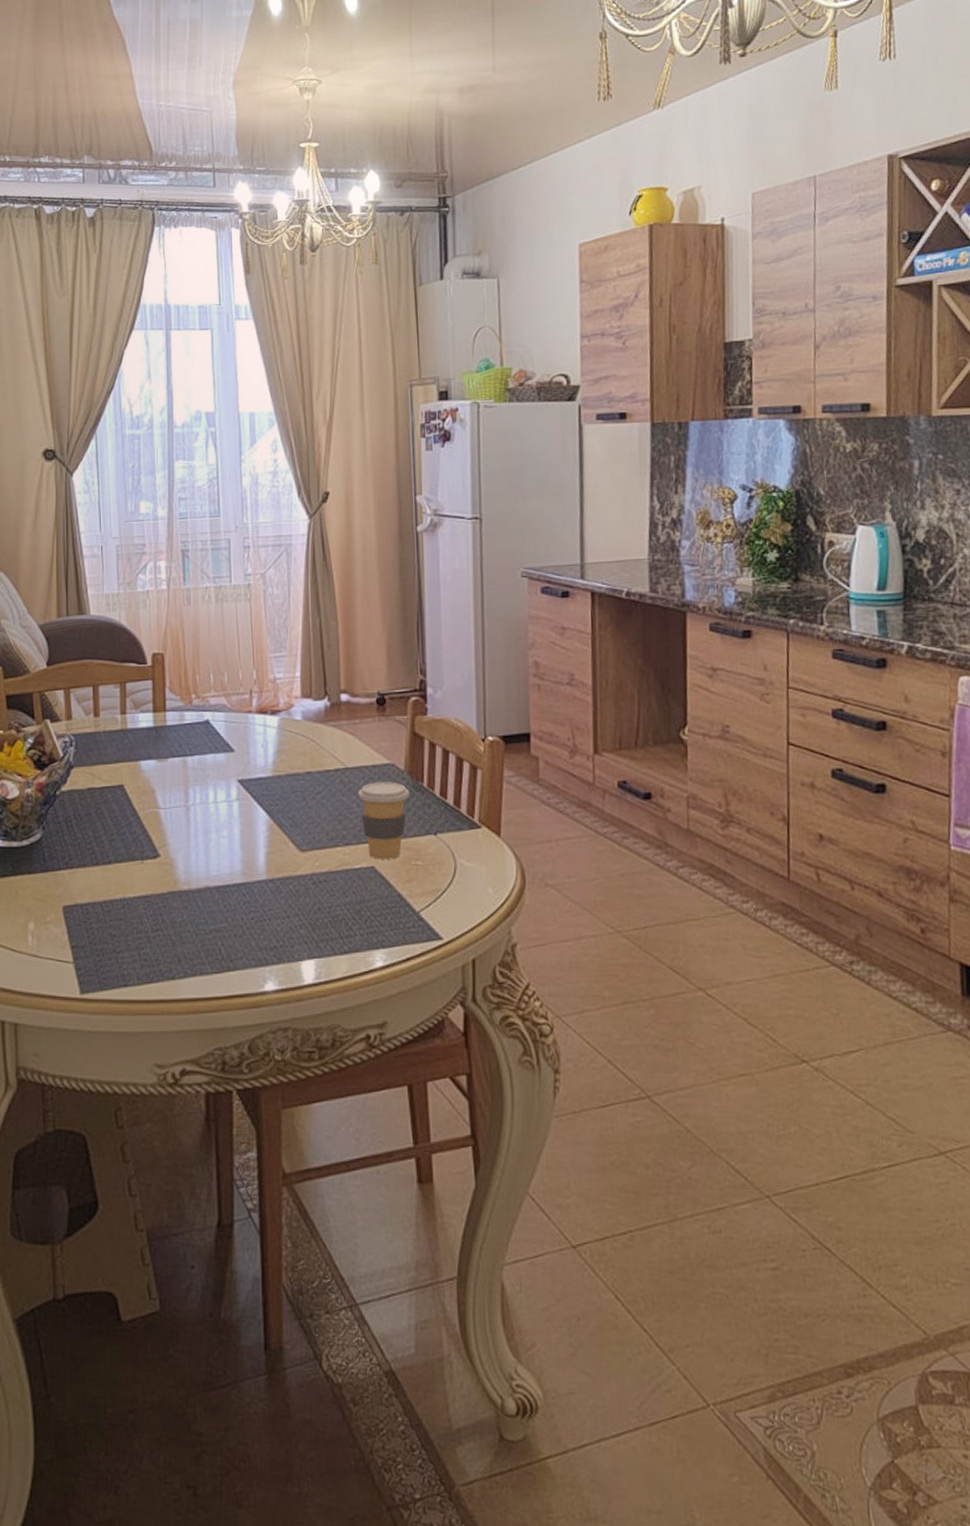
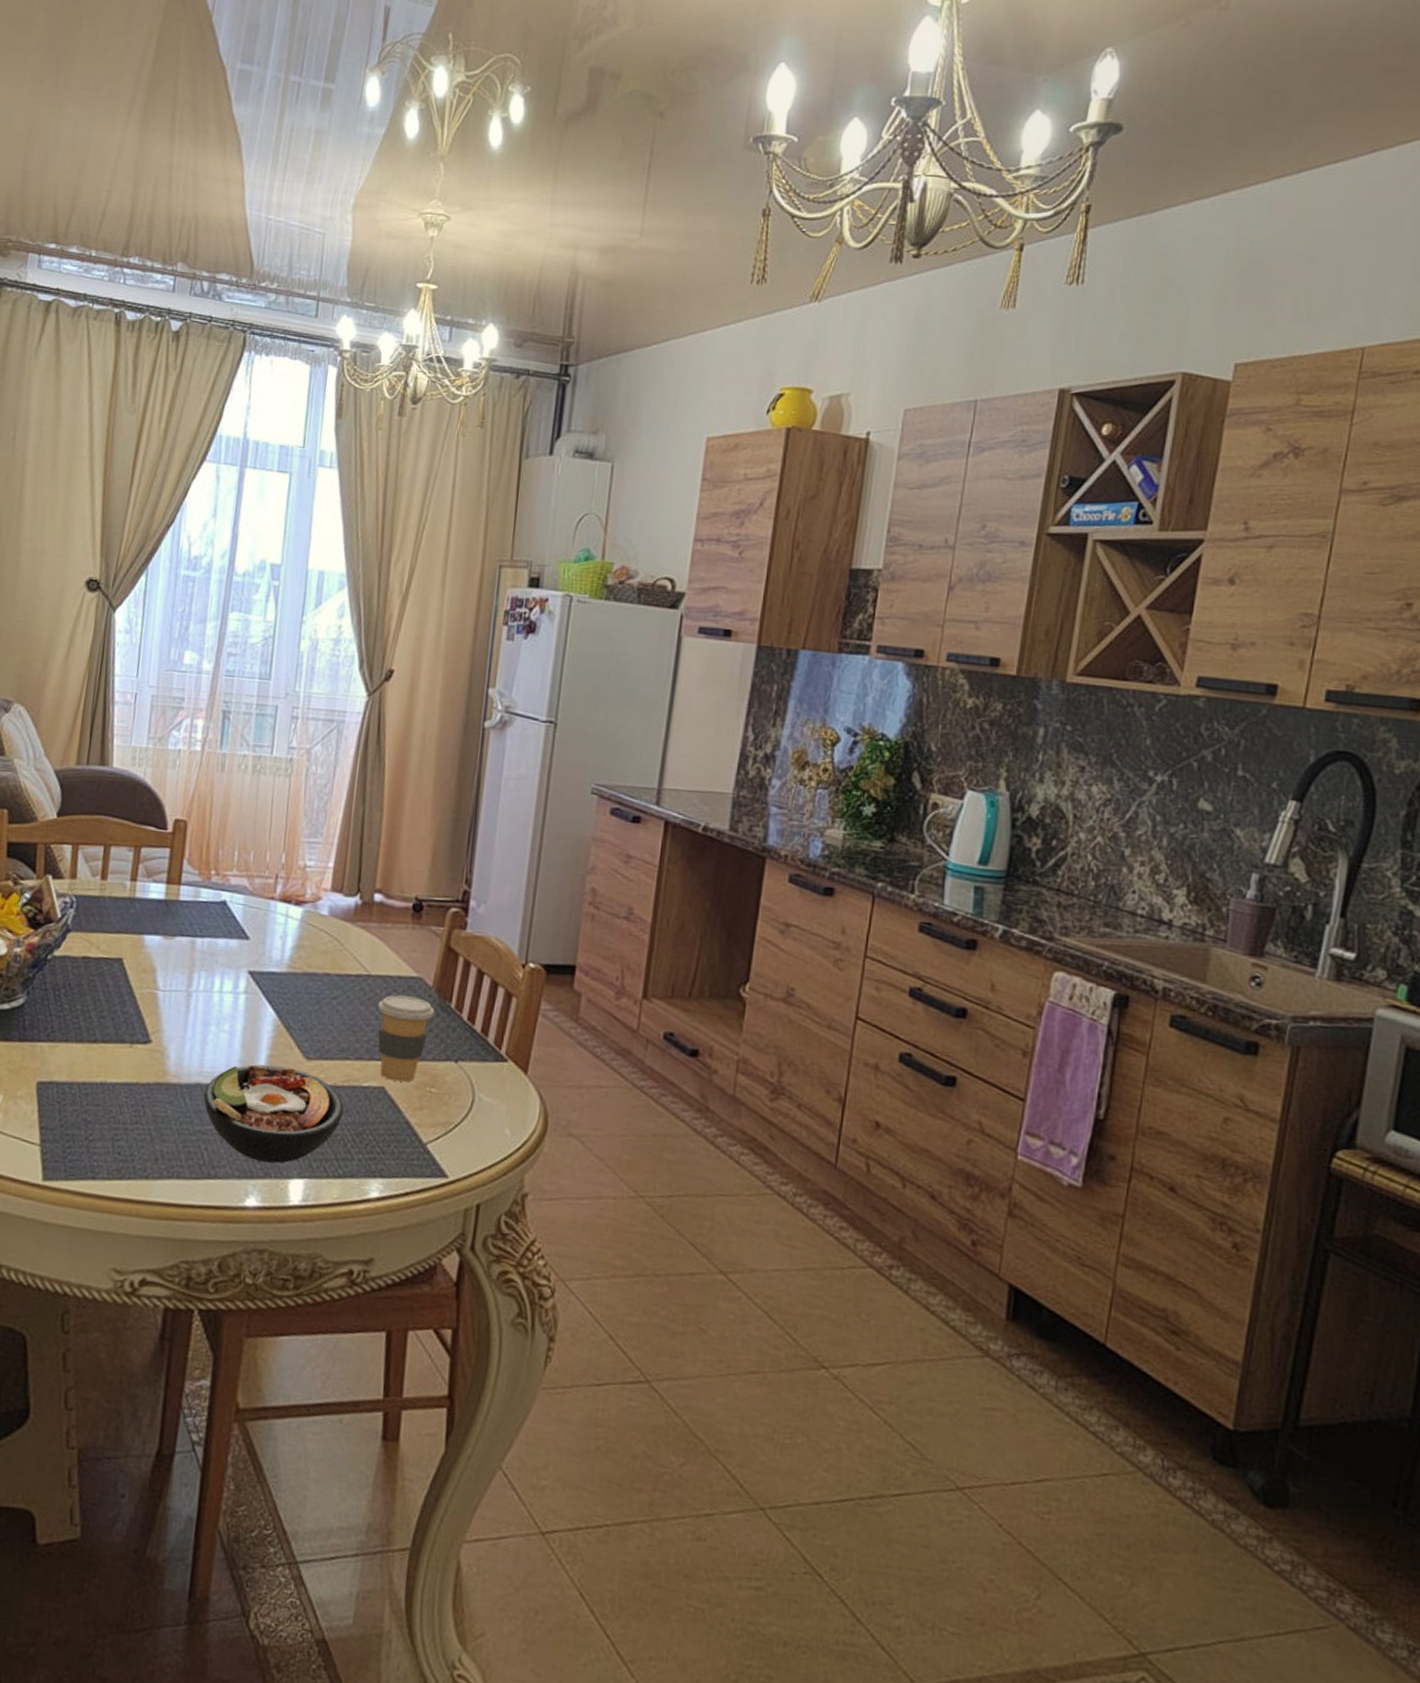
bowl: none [214,861,342,949] -> present [203,1064,344,1164]

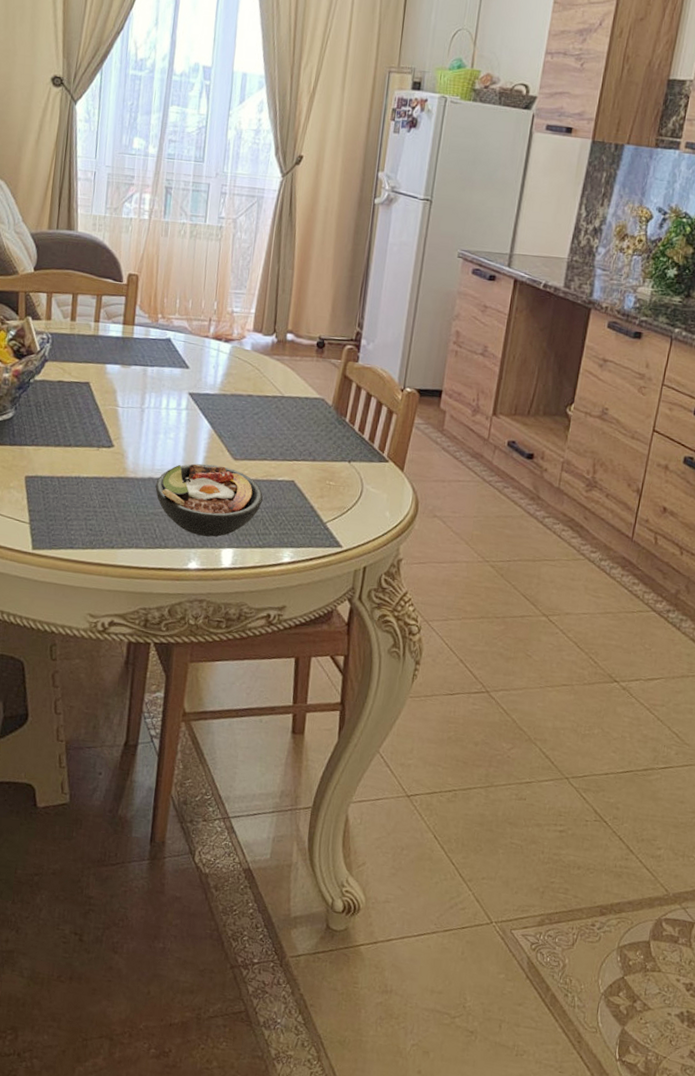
coffee cup: present [377,995,435,1082] -> none [289,411,333,477]

